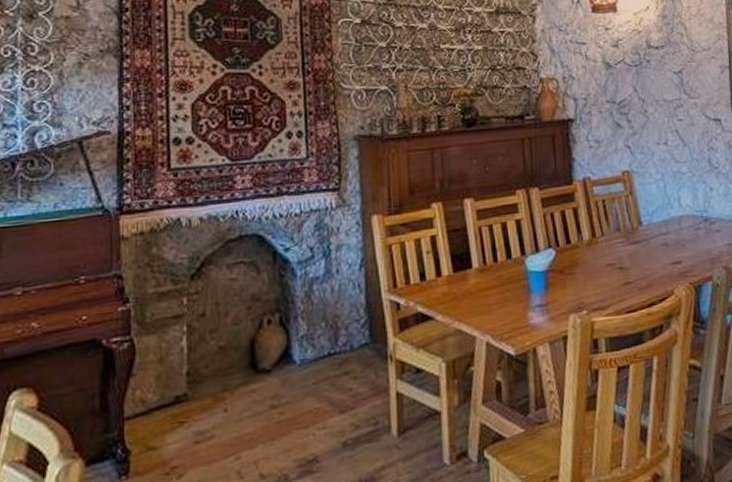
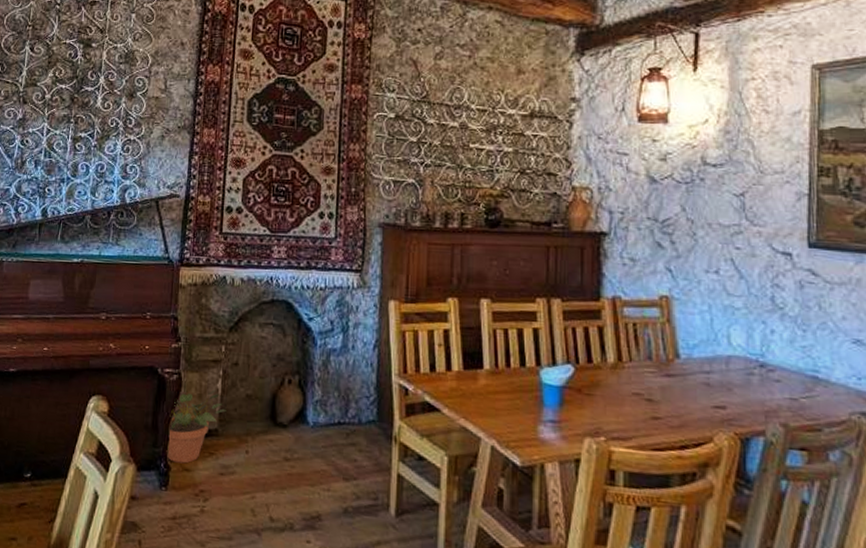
potted plant: none [122,349,196,445] -> present [166,389,226,464]

